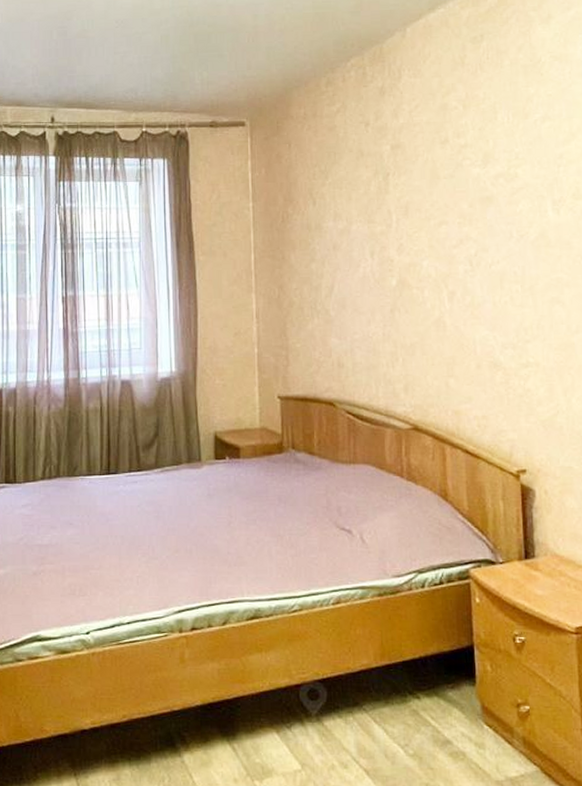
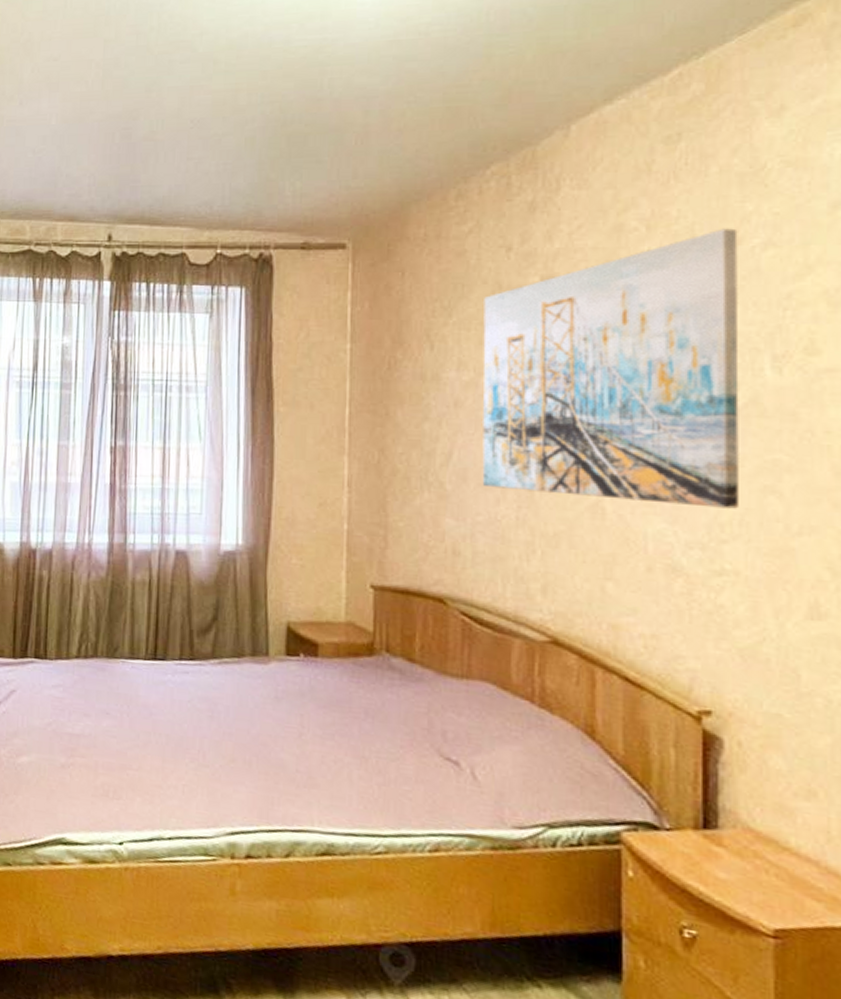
wall art: none [351,106,536,317] -> present [482,228,739,509]

